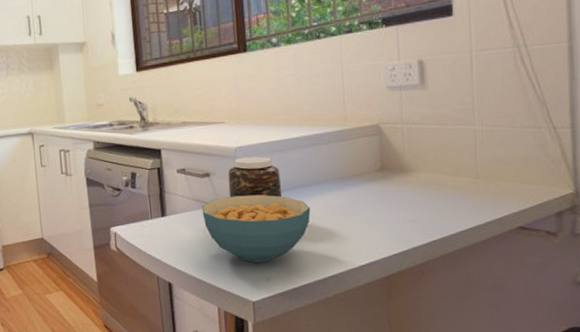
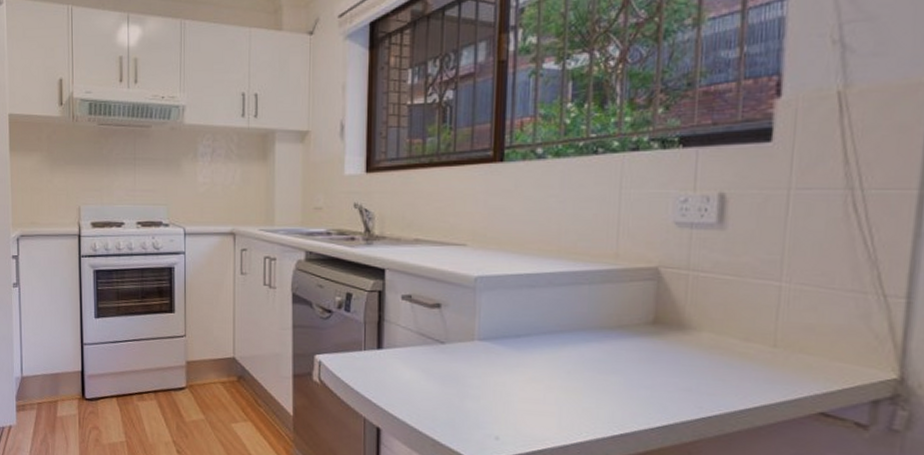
cereal bowl: present [202,194,311,262] -> none [426,334,560,417]
jar: present [228,156,283,198] -> none [461,289,527,342]

